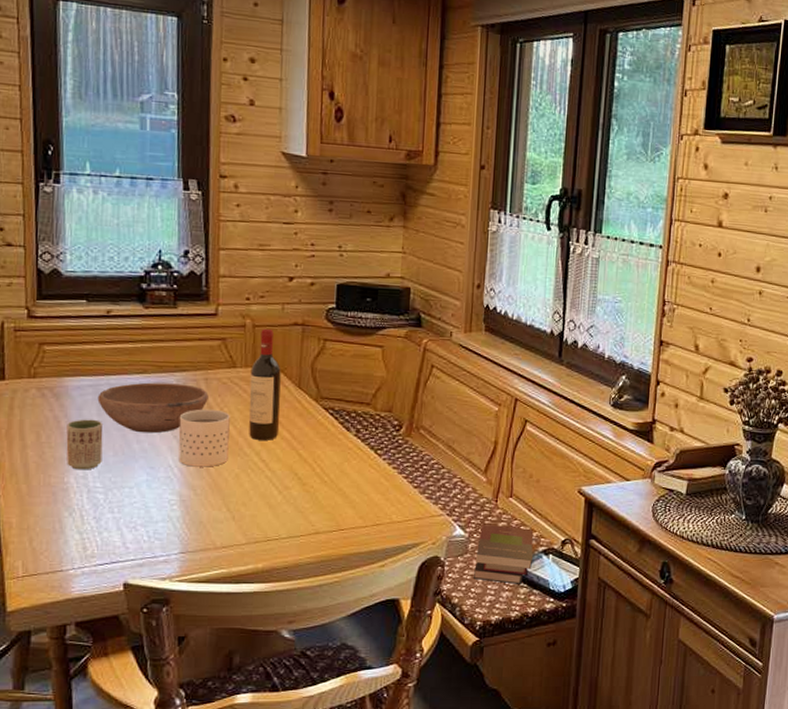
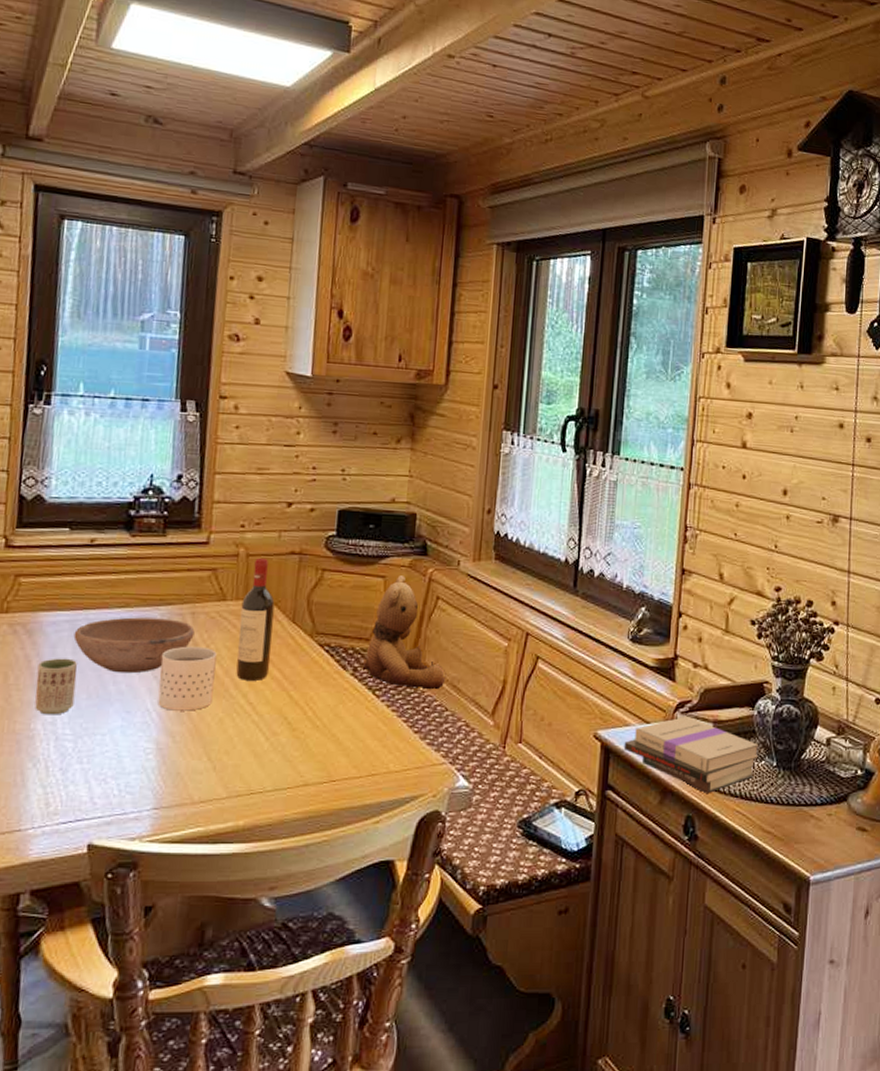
teddy bear: none [364,345,442,450] -> present [362,575,446,690]
books: present [474,524,534,584] -> none [478,773,545,842]
books: none [605,474,730,543] -> present [623,715,759,793]

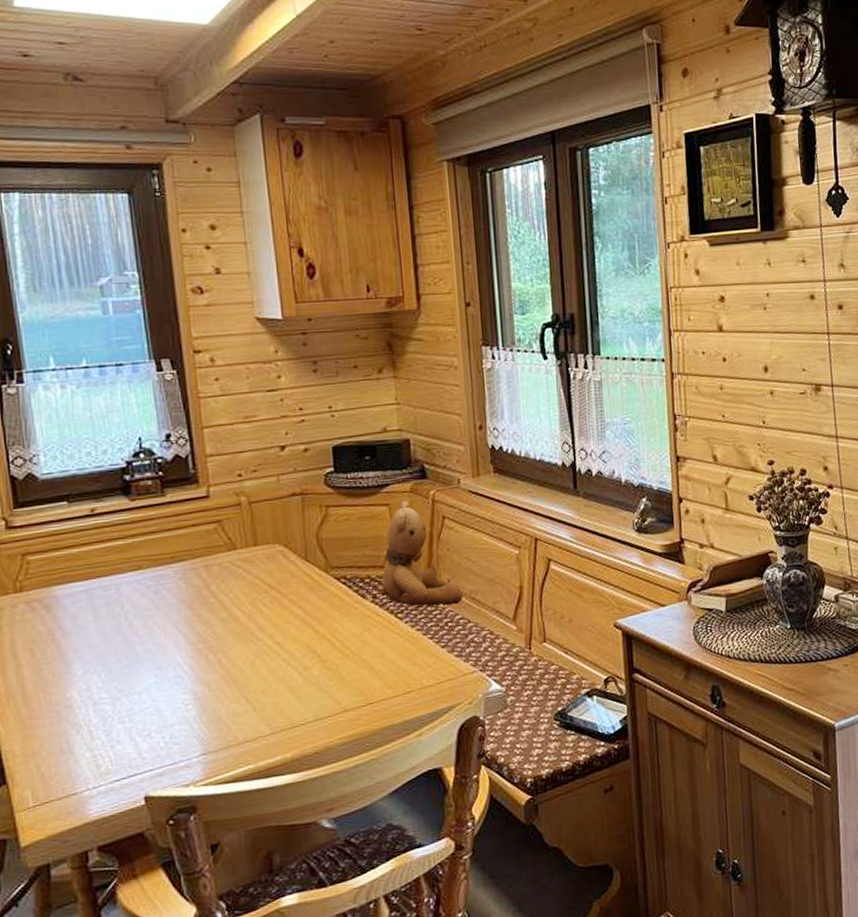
cup: present [35,658,77,715] -> none [62,626,105,683]
bowl: present [73,617,195,674] -> none [92,574,211,634]
mug: present [158,646,217,711] -> none [182,596,240,661]
wine bottle: present [236,557,275,681] -> none [252,503,291,623]
books: present [623,715,759,793] -> none [643,594,772,663]

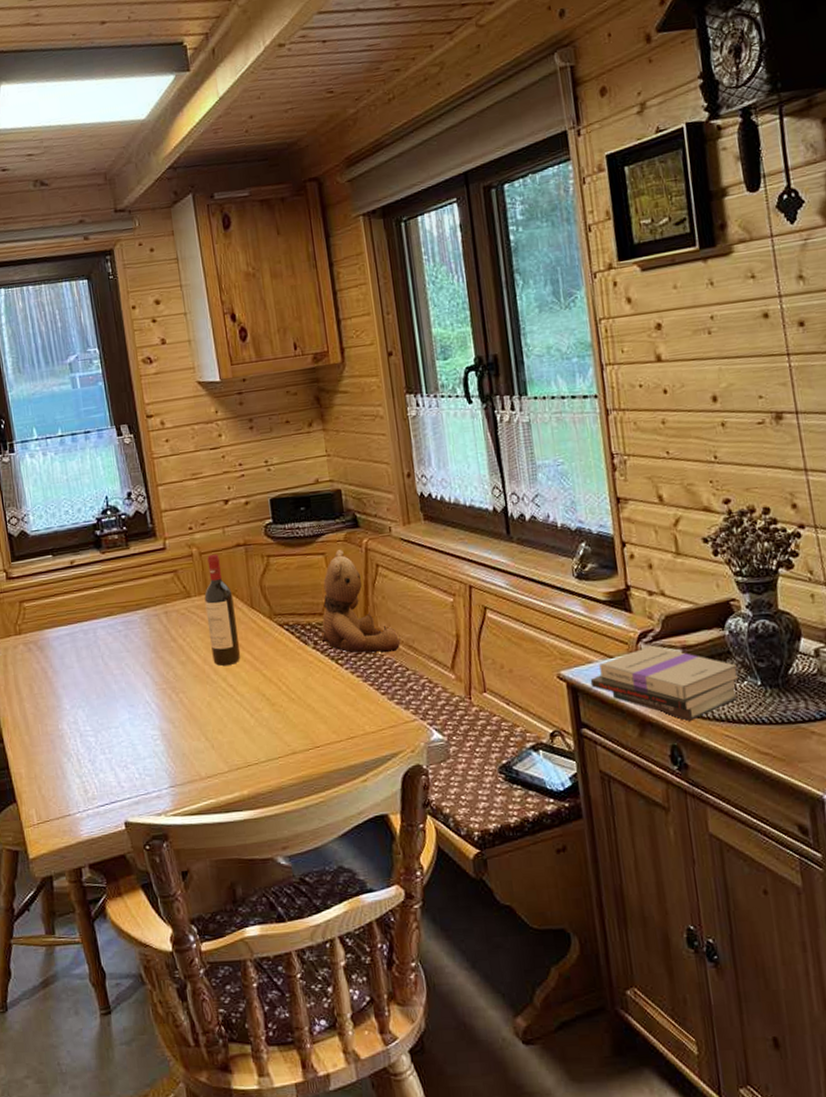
wine bottle: none [252,503,291,623] -> present [204,553,241,666]
books: none [643,594,772,663] -> present [590,645,738,721]

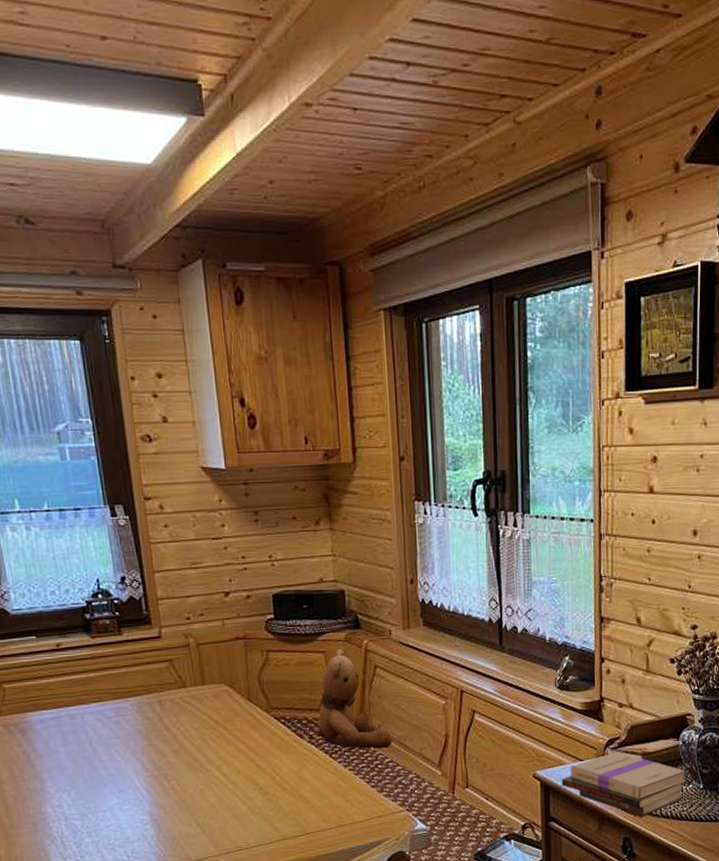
wine bottle: present [204,553,241,666] -> none [200,645,236,755]

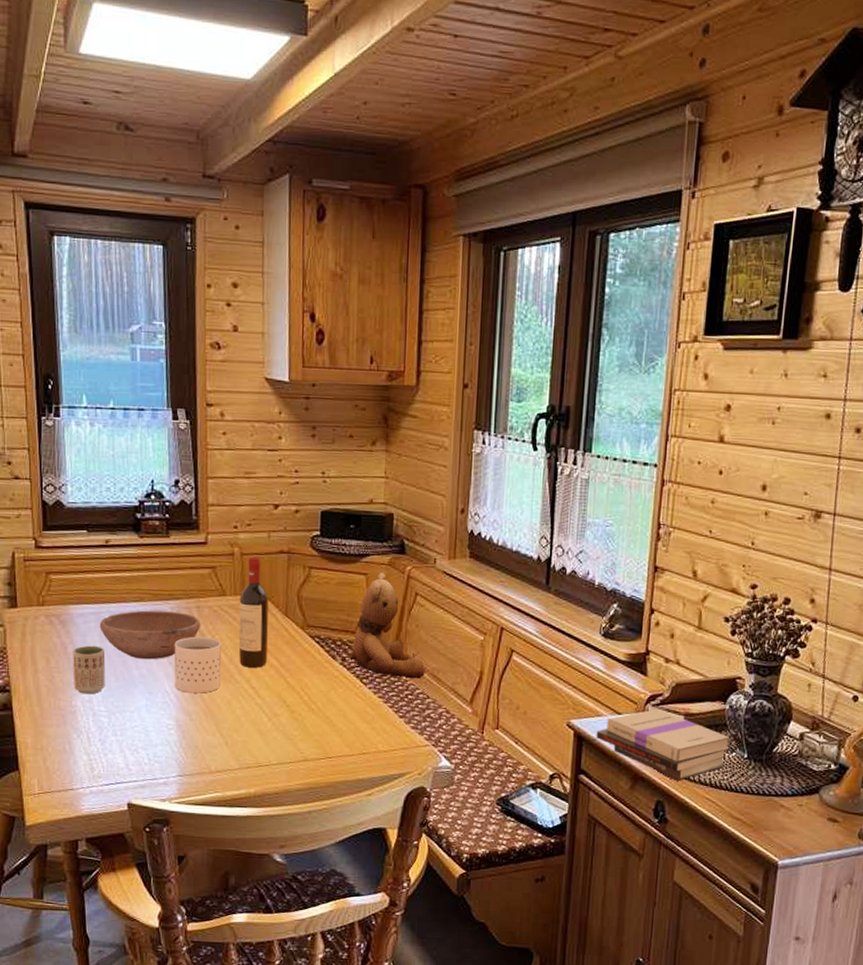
cup: none [36,750,74,800] -> present [73,645,106,695]
bowl: none [60,708,164,759] -> present [99,610,201,660]
mug: none [139,729,191,787] -> present [174,636,221,694]
wine bottle: none [200,645,236,755] -> present [238,556,269,668]

